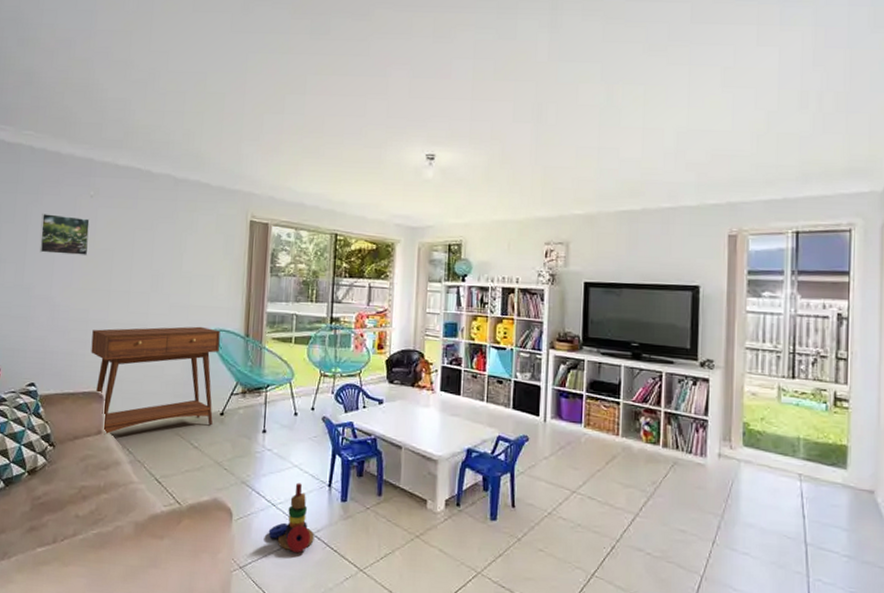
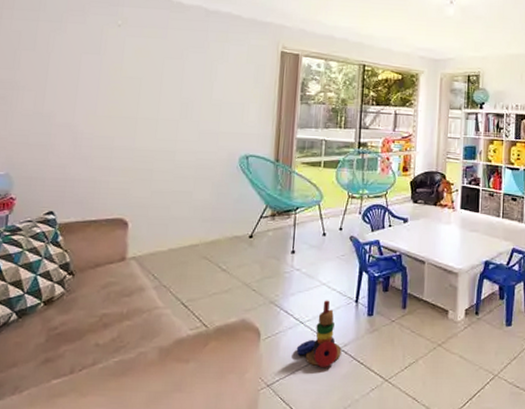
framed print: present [39,213,90,256] -> none [62,41,117,84]
console table: present [91,326,220,435] -> none [115,152,250,262]

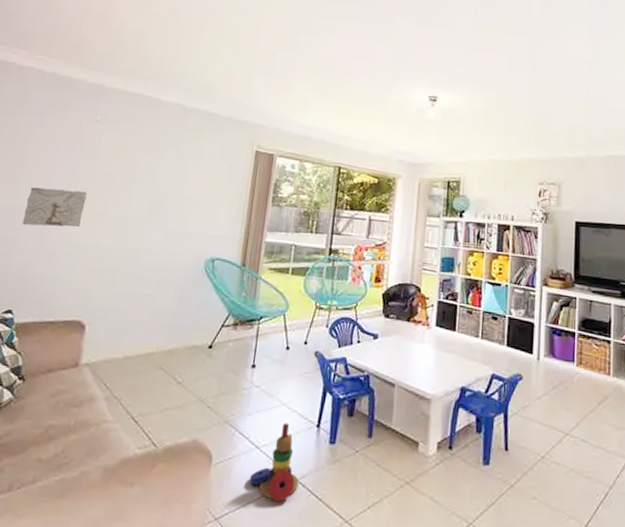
relief sculpture: none [53,93,117,131] -> present [22,187,88,227]

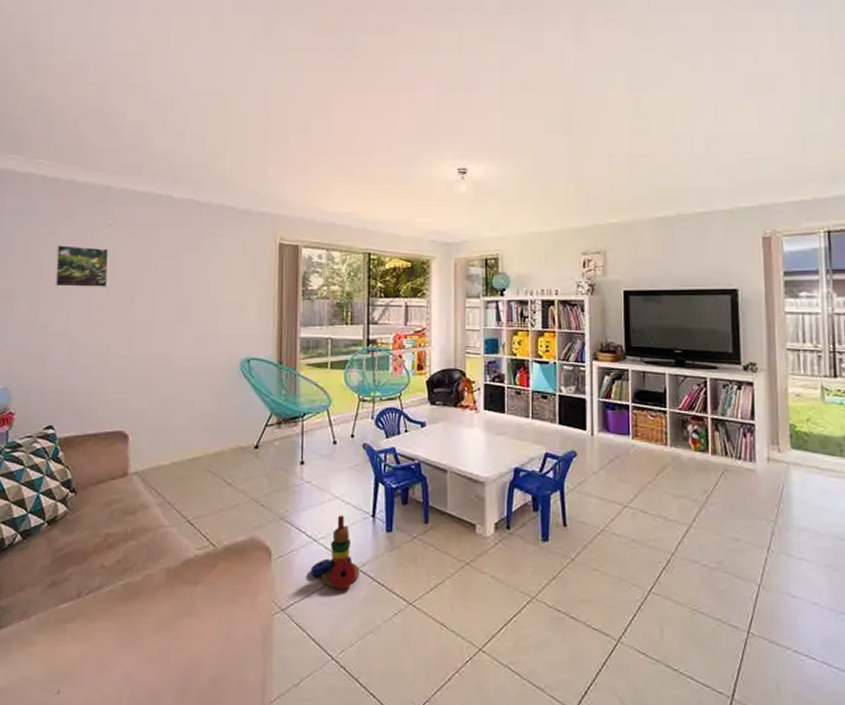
relief sculpture: present [22,187,88,227] -> none [49,300,111,340]
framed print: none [36,135,93,180] -> present [55,244,109,288]

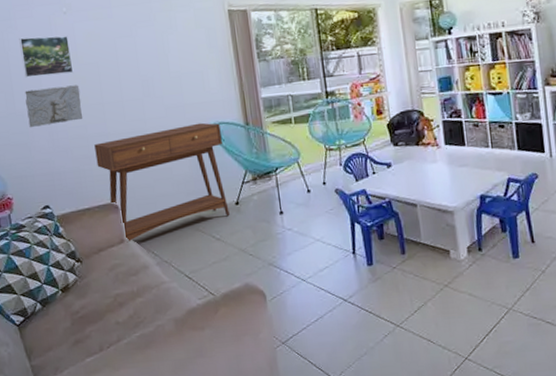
relief sculpture: none [49,300,111,340] -> present [25,85,83,128]
console table: none [113,356,252,477] -> present [94,122,230,243]
stacking toy: present [310,515,360,591] -> none [303,255,348,321]

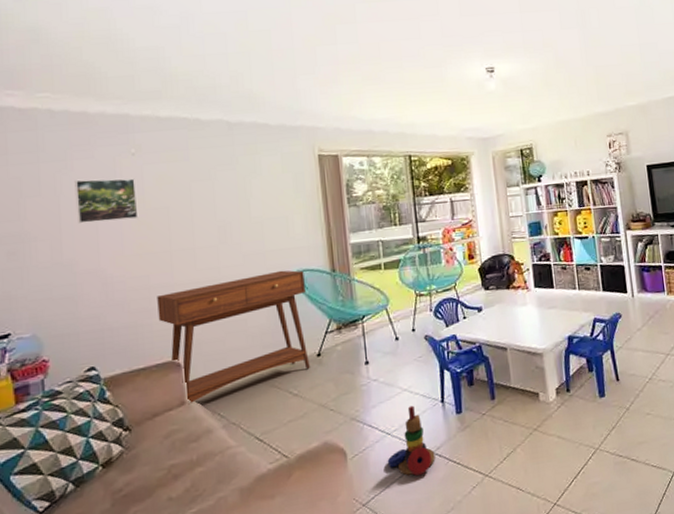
relief sculpture: present [25,85,83,128] -> none [75,231,146,280]
stacking toy: none [303,255,348,321] -> present [387,405,436,476]

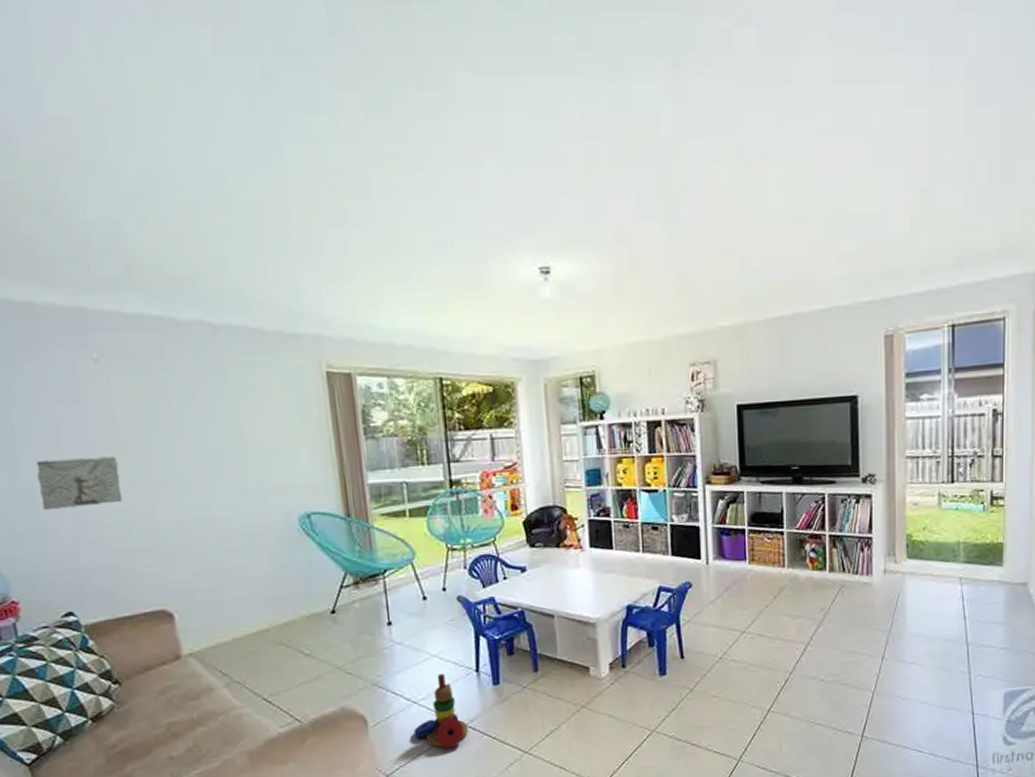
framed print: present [74,178,139,224] -> none [26,389,109,444]
relief sculpture: none [75,231,146,280] -> present [36,456,123,511]
console table: present [157,270,310,405] -> none [139,512,323,660]

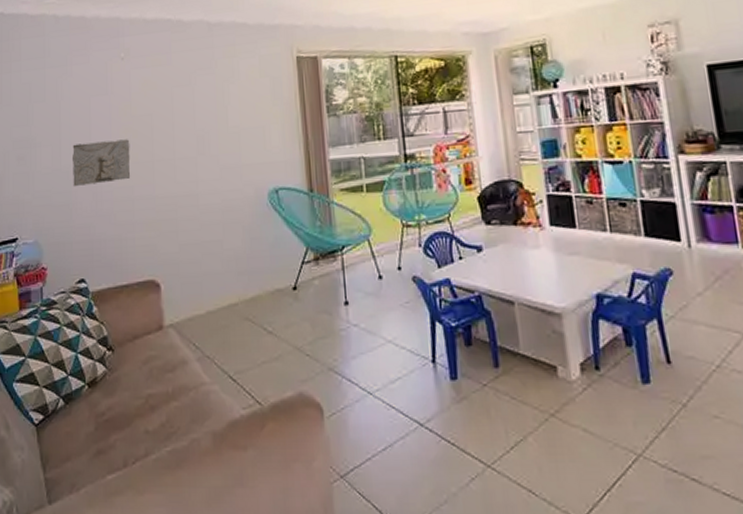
stacking toy: present [413,673,468,749] -> none [368,362,425,452]

